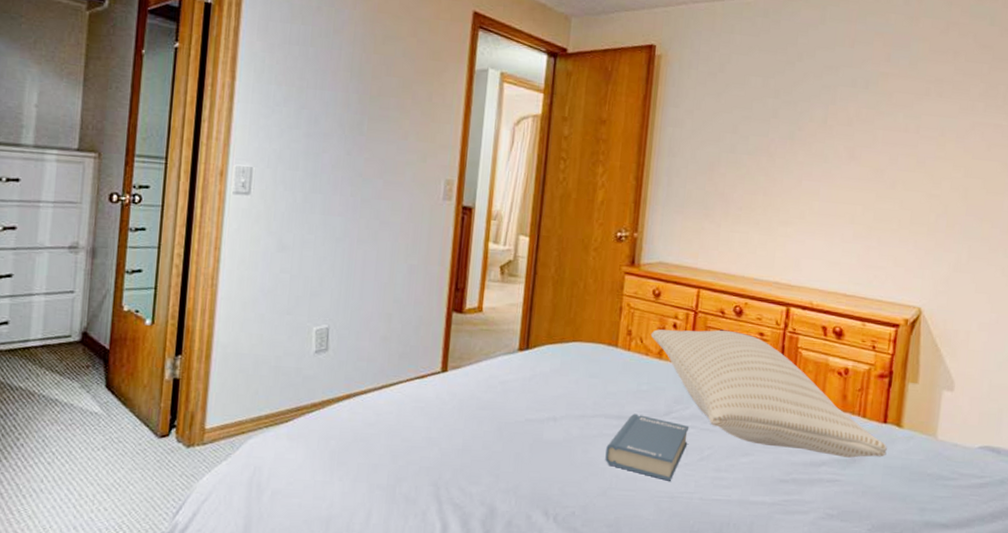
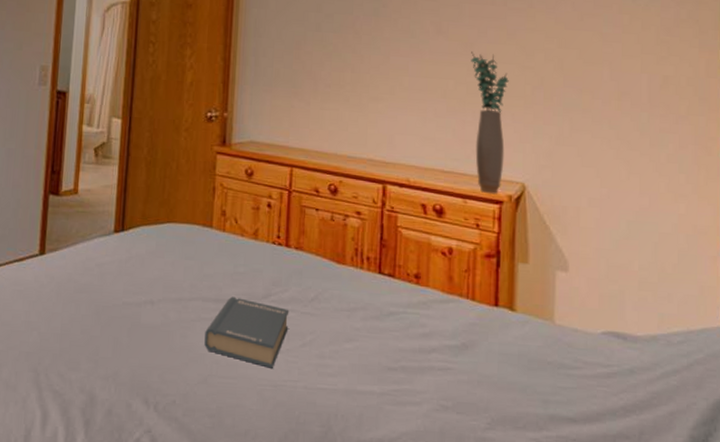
pillow: present [650,329,887,458] -> none [245,209,501,344]
vase: none [876,178,915,318] -> present [471,51,509,195]

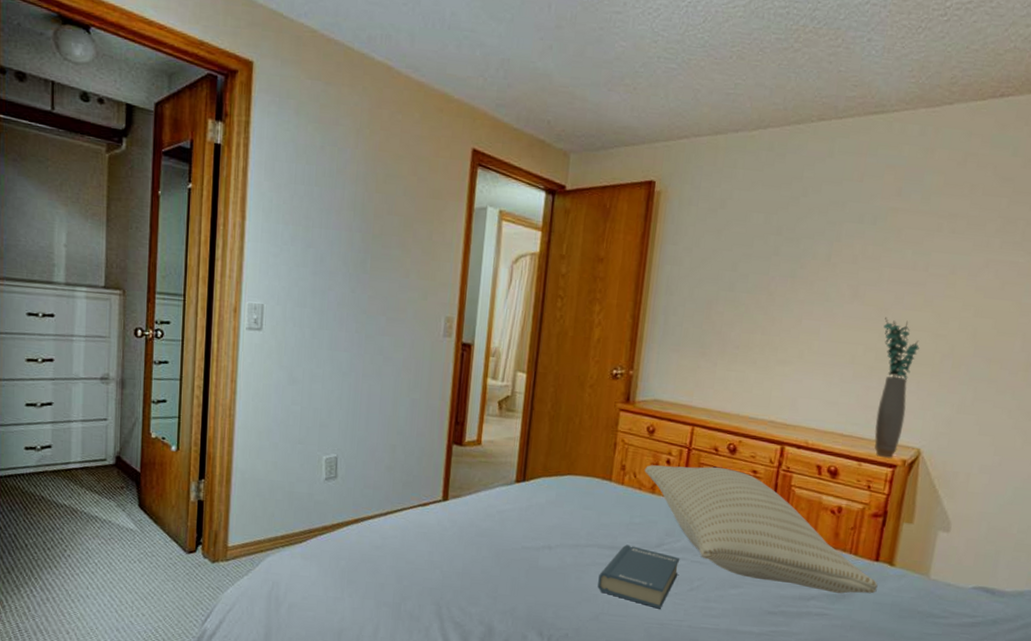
pillow: none [245,209,501,344] -> present [644,465,878,594]

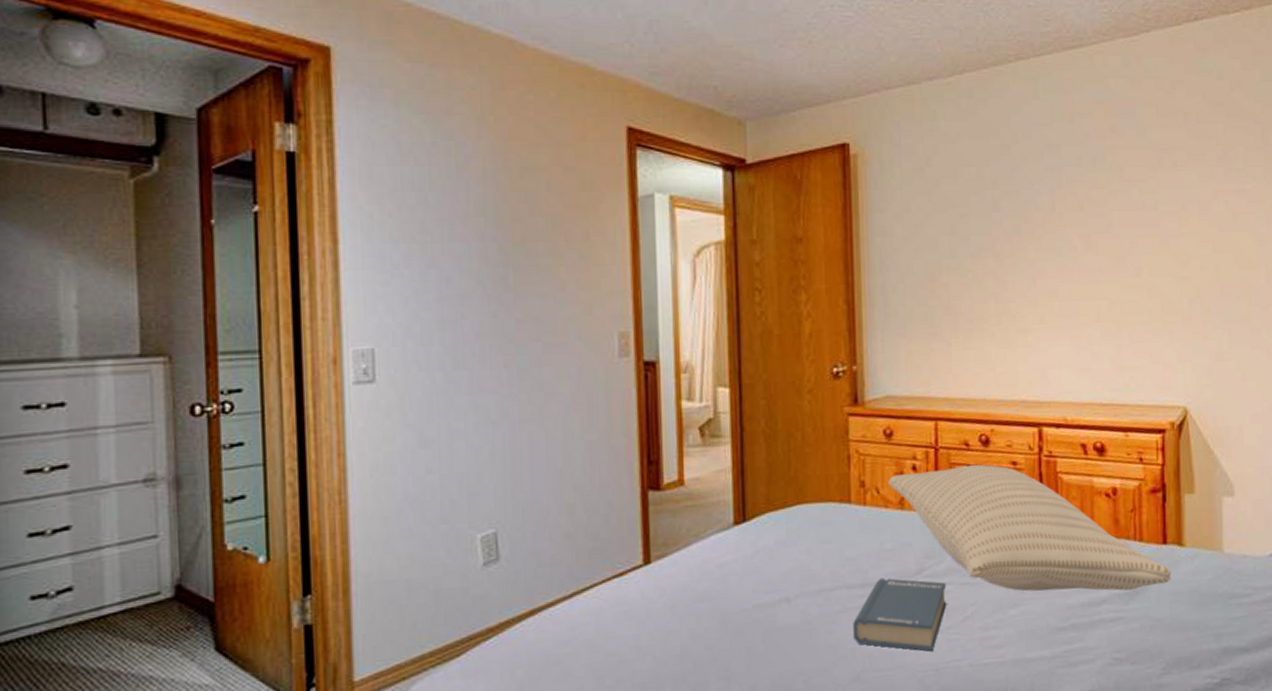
vase: present [874,317,919,459] -> none [1123,265,1165,424]

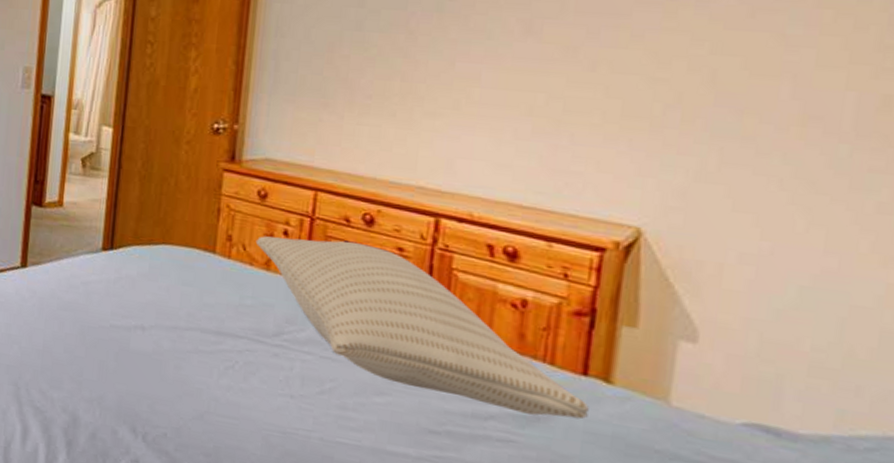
hardback book: present [853,578,947,651] -> none [201,330,306,414]

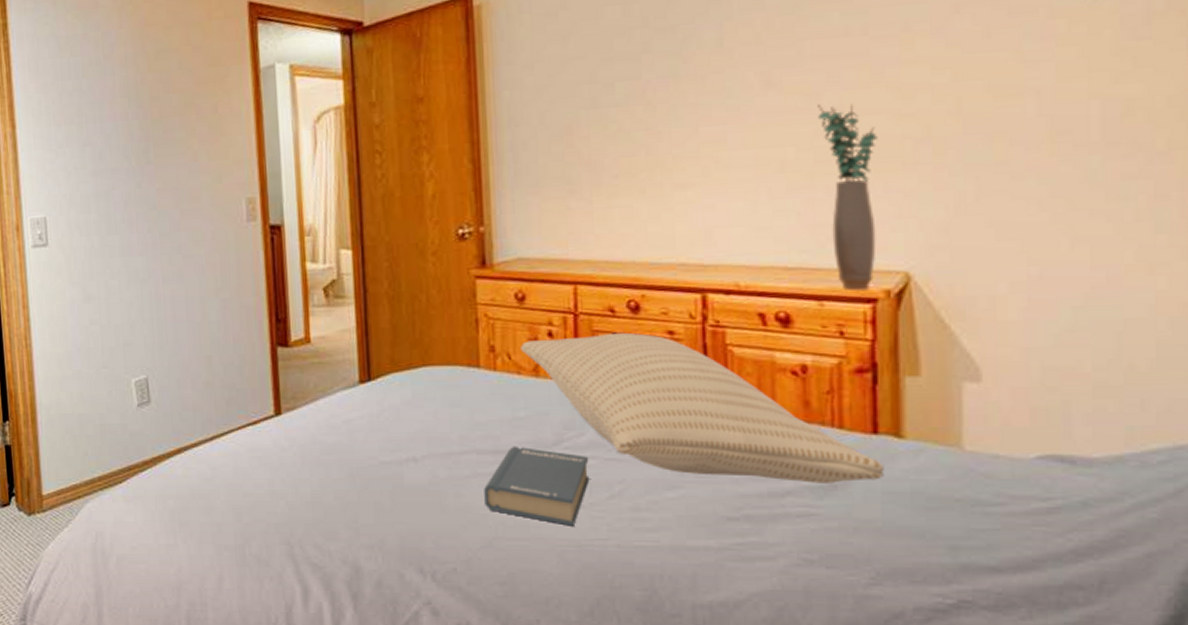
hardback book: none [201,330,306,414] -> present [484,446,590,526]
vase: none [569,57,629,240] -> present [818,103,877,292]

